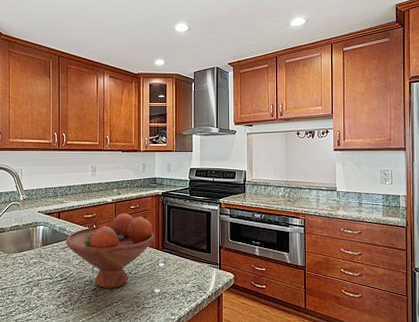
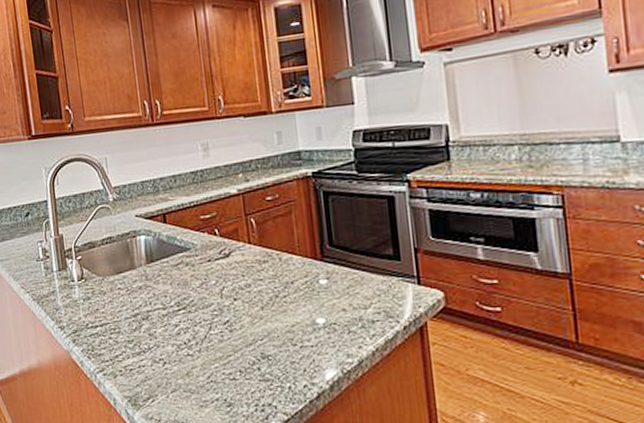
fruit bowl: present [65,213,155,289] -> none [178,208,309,320]

